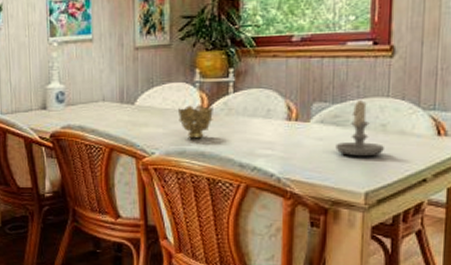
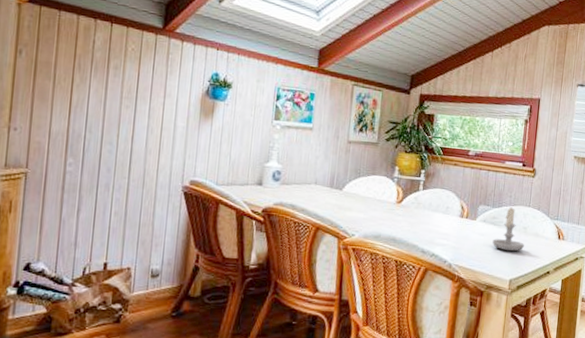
decorative bowl: present [177,105,213,139] -> none [377,196,406,226]

